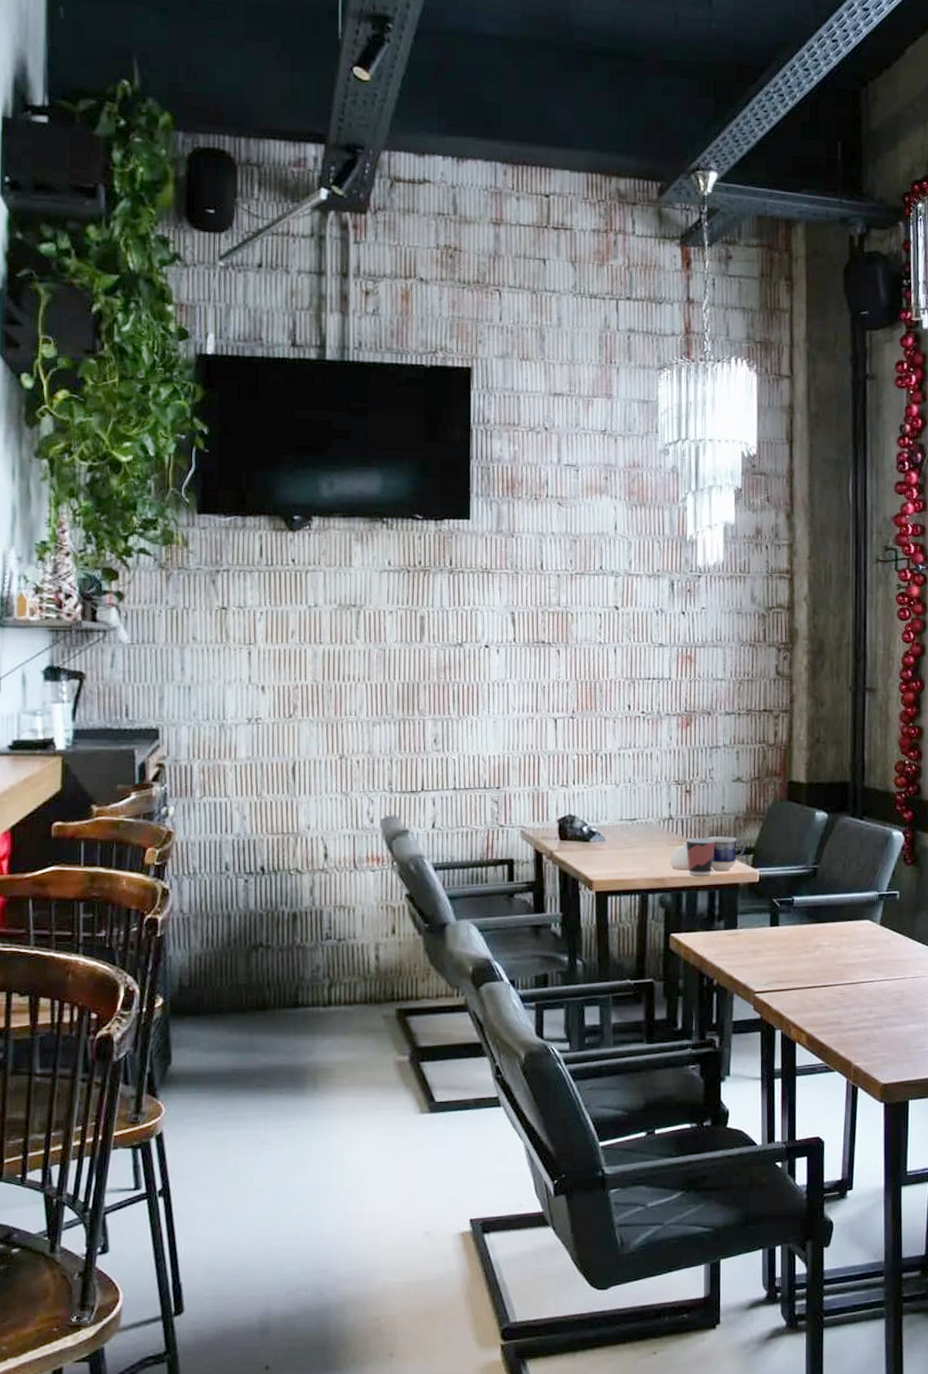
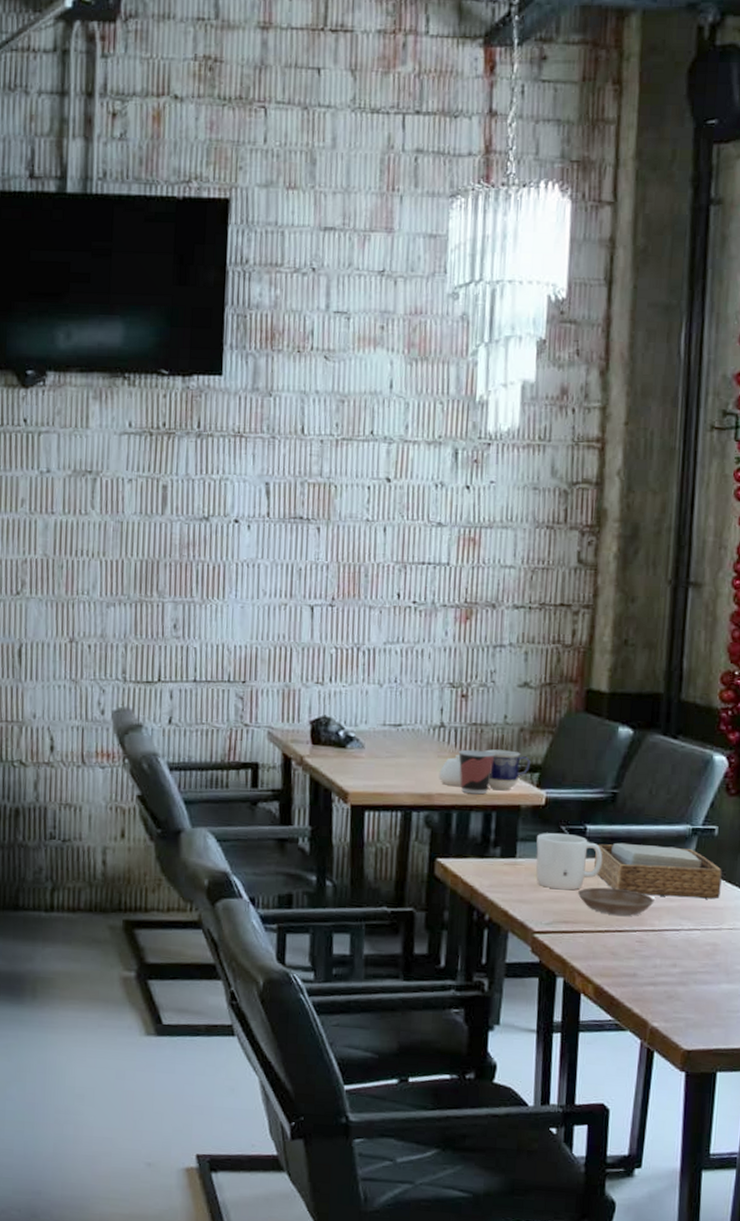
mug: none [753,906,809,954] -> present [535,833,603,890]
saucer: none [789,949,852,972] -> present [577,887,655,916]
napkin holder: none [801,910,904,954] -> present [593,842,722,899]

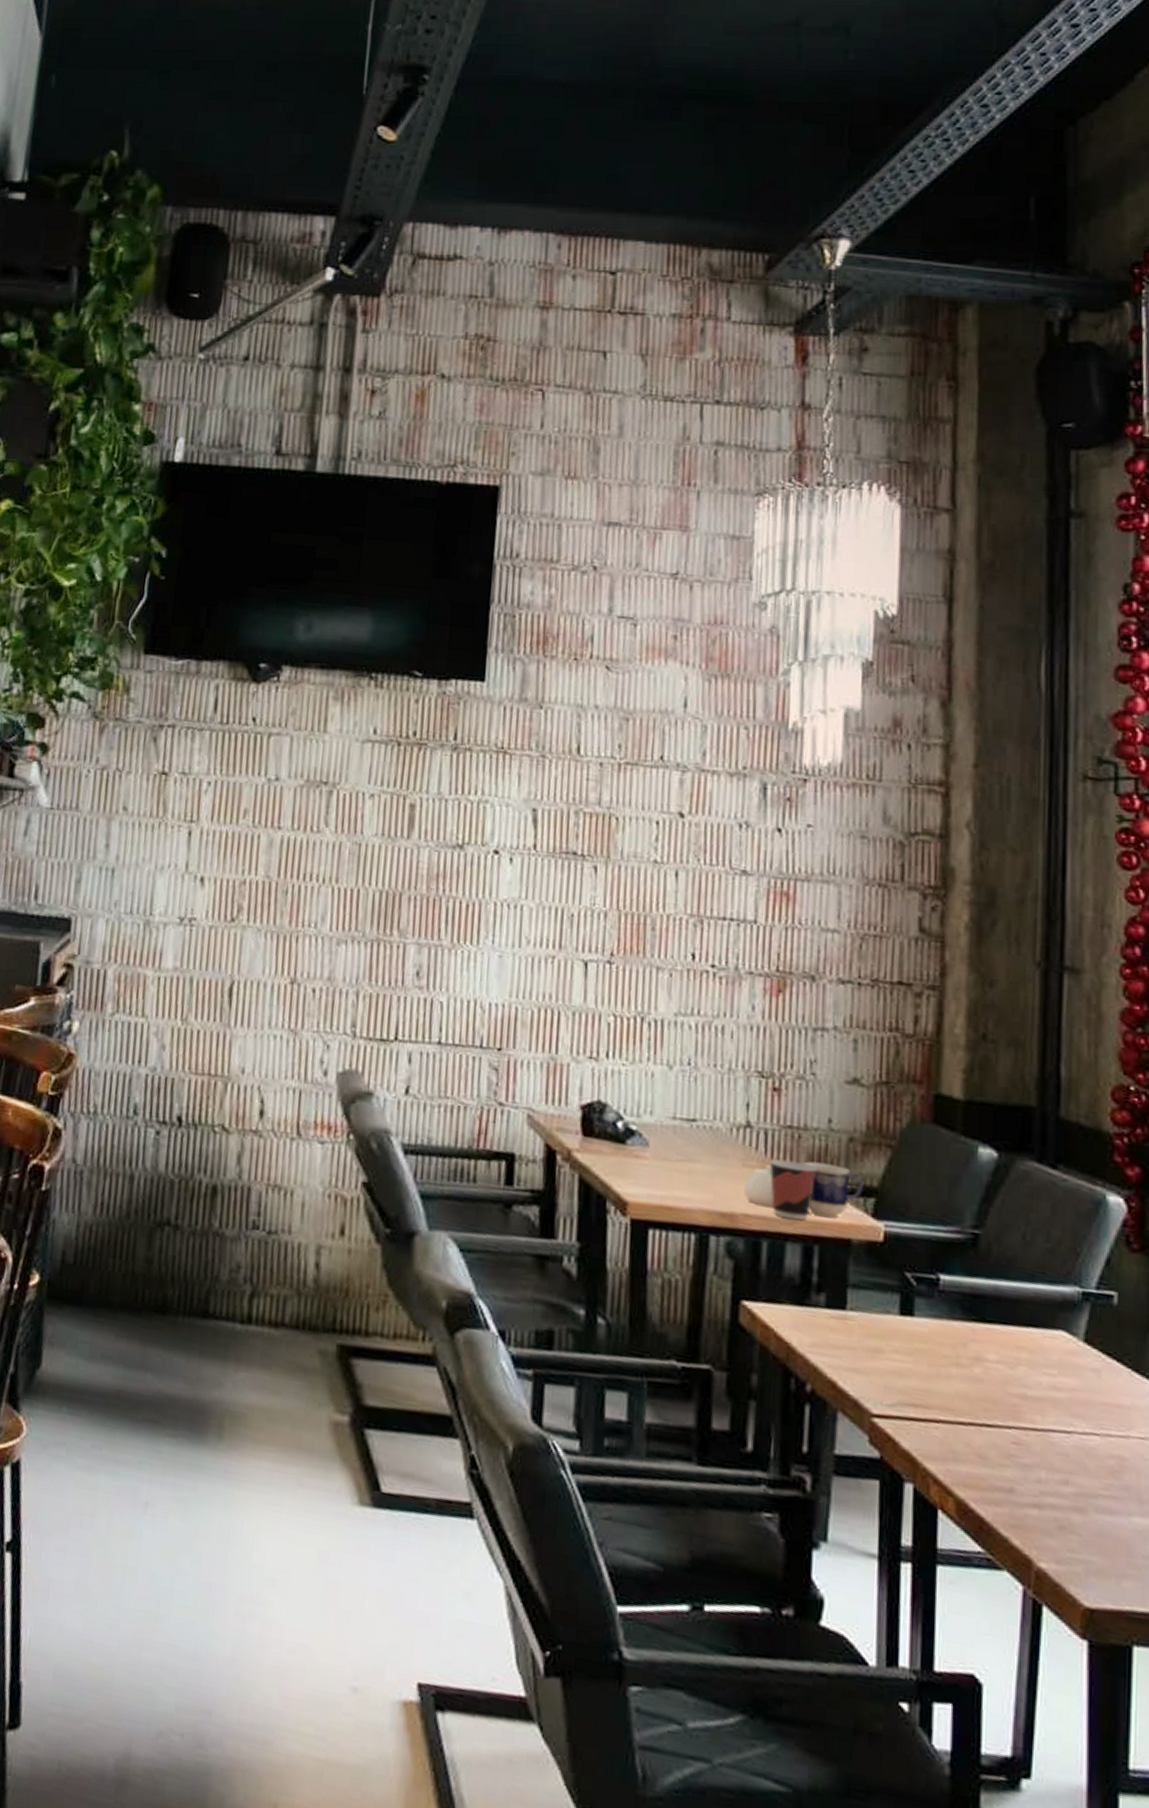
mug: present [535,833,603,890] -> none [872,1279,963,1362]
saucer: present [577,887,655,916] -> none [929,1360,1035,1405]
napkin holder: present [593,842,722,899] -> none [950,1301,1126,1394]

